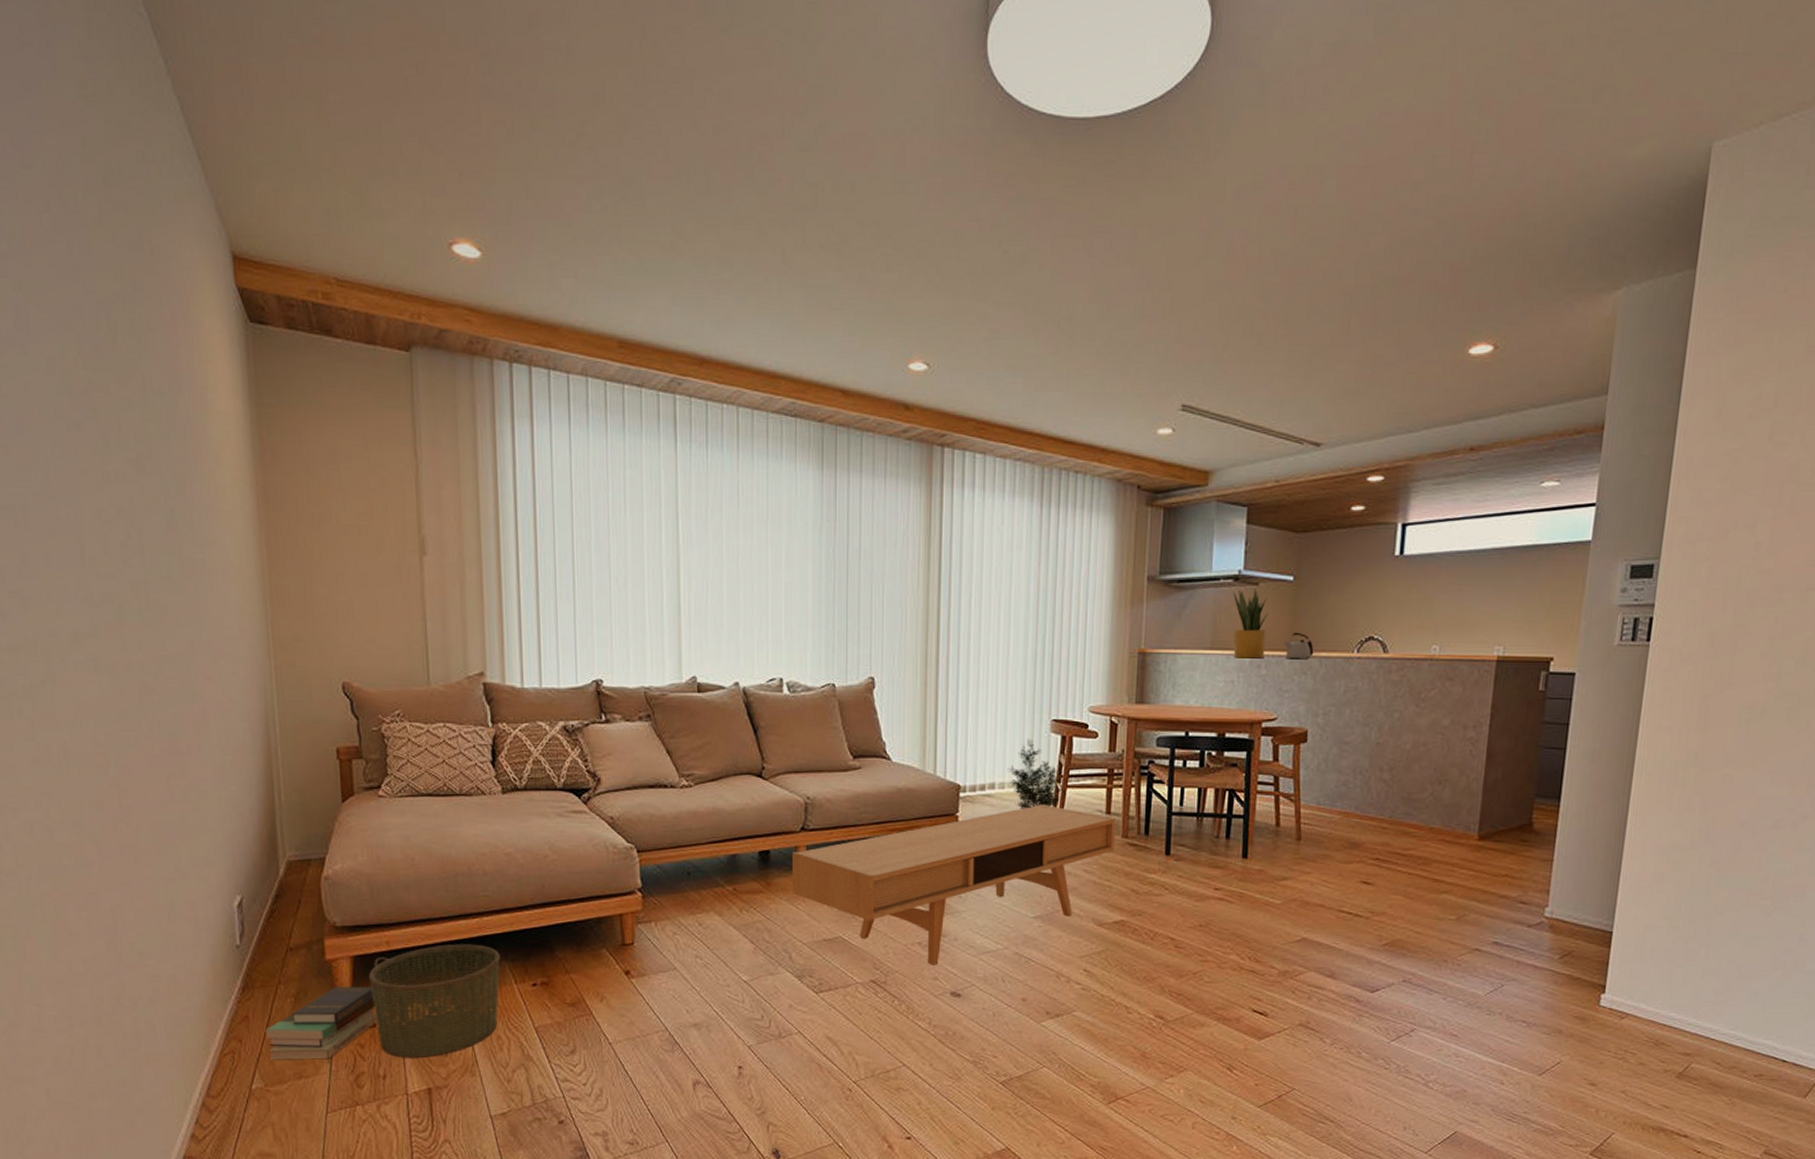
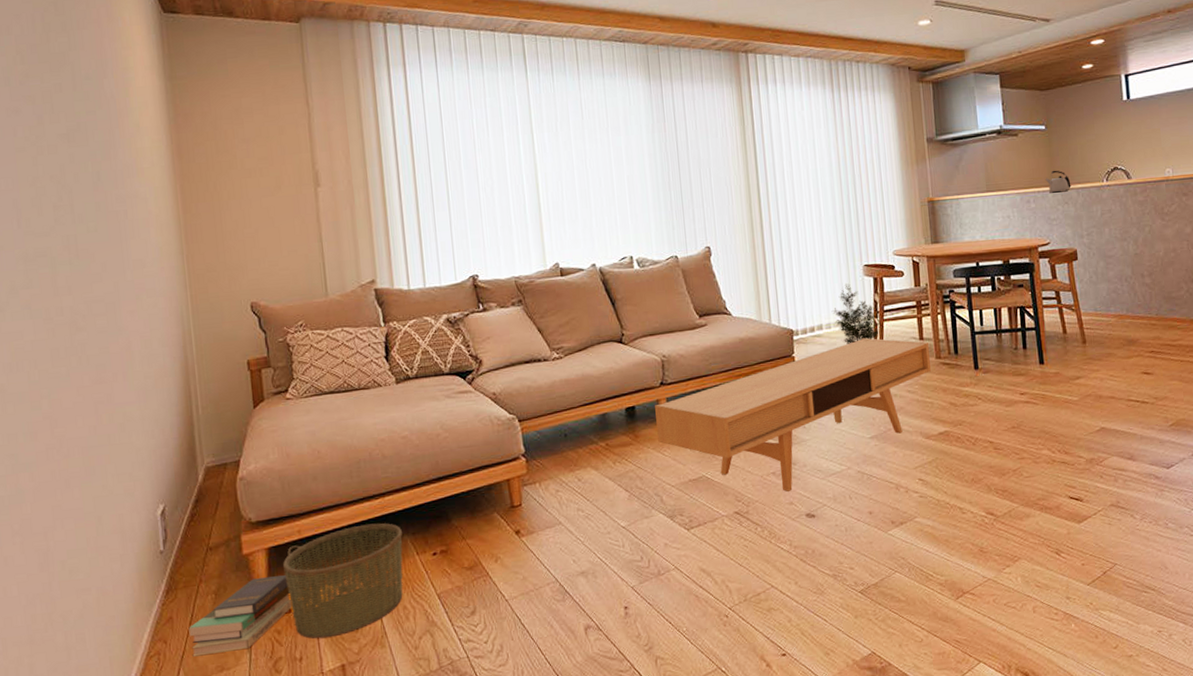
planter: present [1233,587,1271,659] -> none [998,137,1032,197]

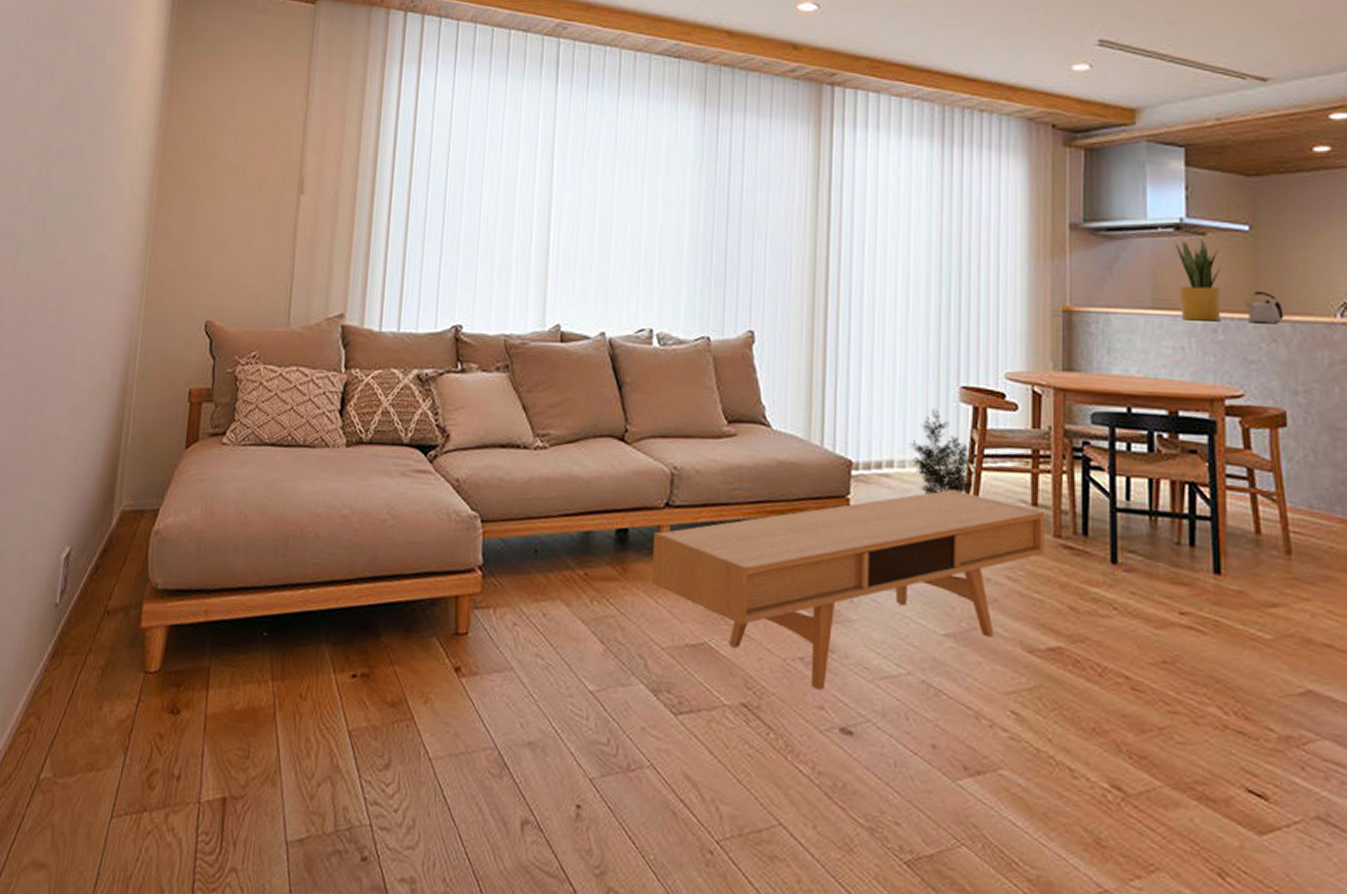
books: present [188,574,292,657] -> none [63,660,183,749]
basket: present [282,523,403,639] -> none [179,619,321,758]
planter: none [998,137,1032,197] -> present [1174,237,1224,322]

